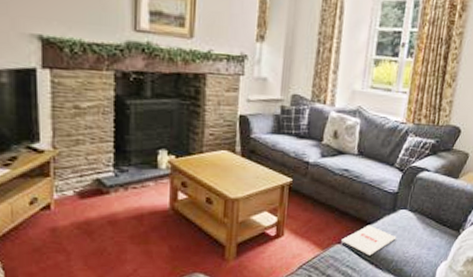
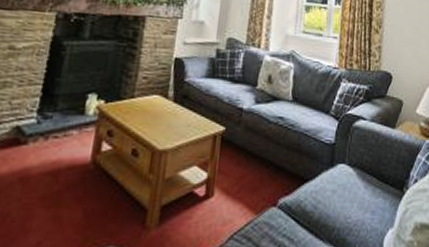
magazine: present [341,224,397,256] -> none [277,182,337,222]

